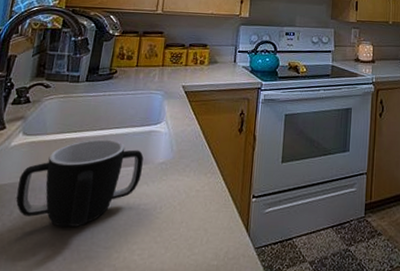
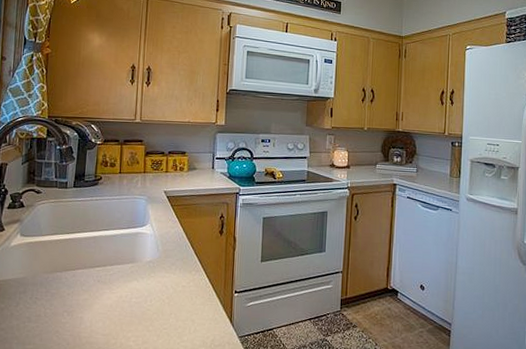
mug: present [15,139,144,228] -> none [20,240,132,317]

